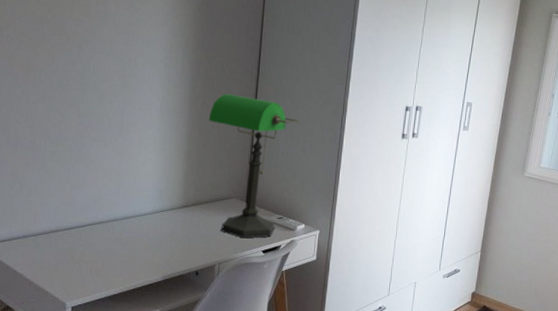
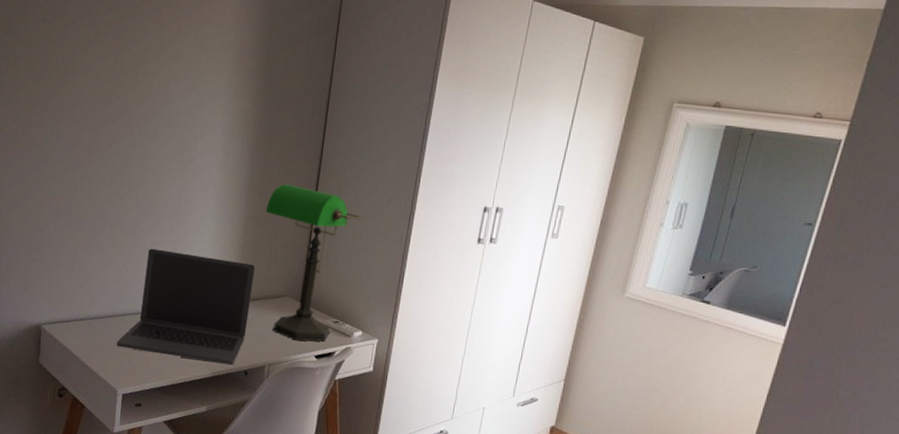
laptop: none [64,161,201,267] -> present [117,248,255,365]

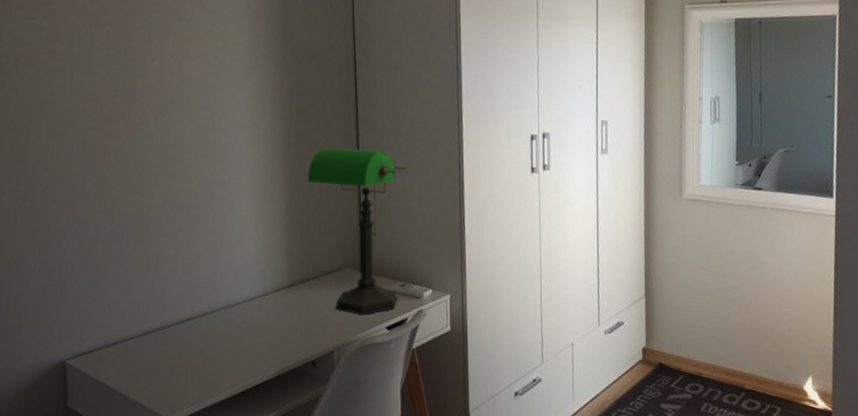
laptop: present [117,248,255,365] -> none [160,241,307,367]

